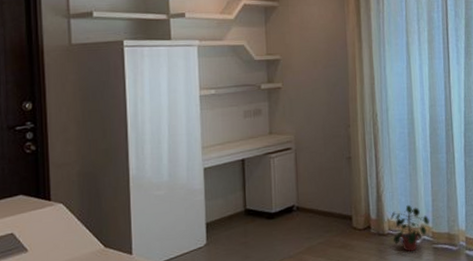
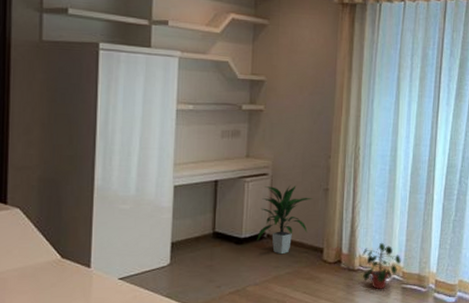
indoor plant: none [287,157,337,226] -> present [257,186,313,255]

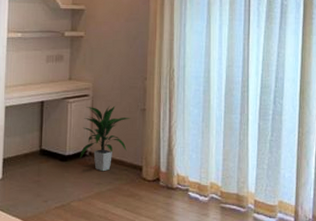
potted plant: present [362,242,402,289] -> none [180,161,220,208]

